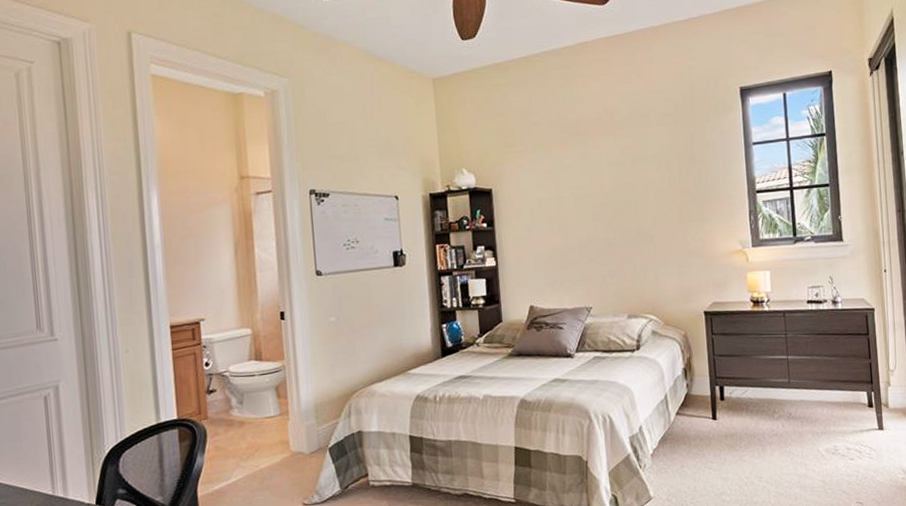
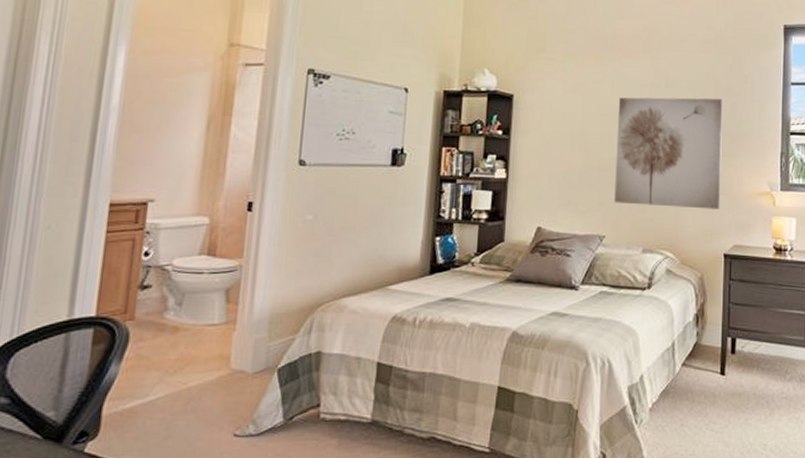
wall art: none [588,167,696,277] -> present [614,97,723,209]

